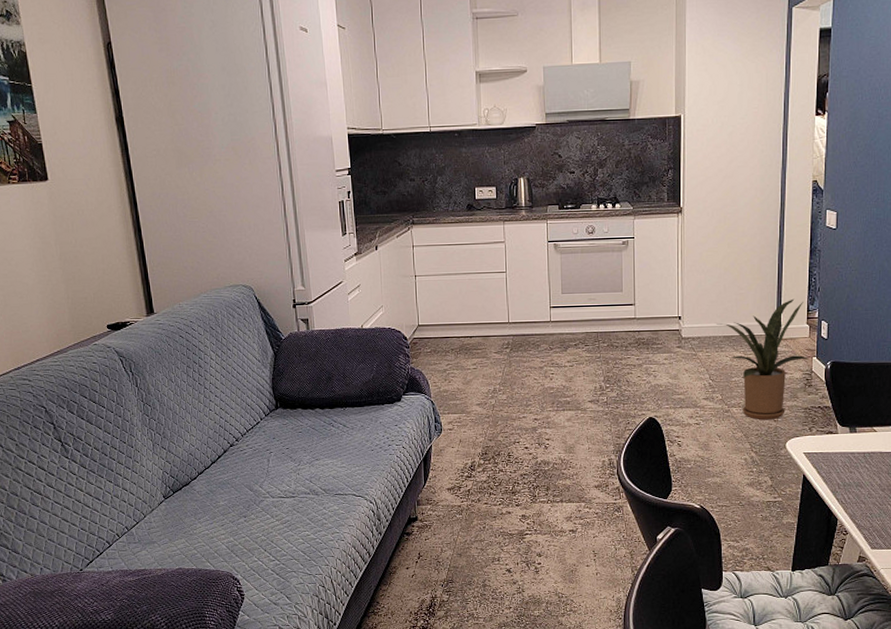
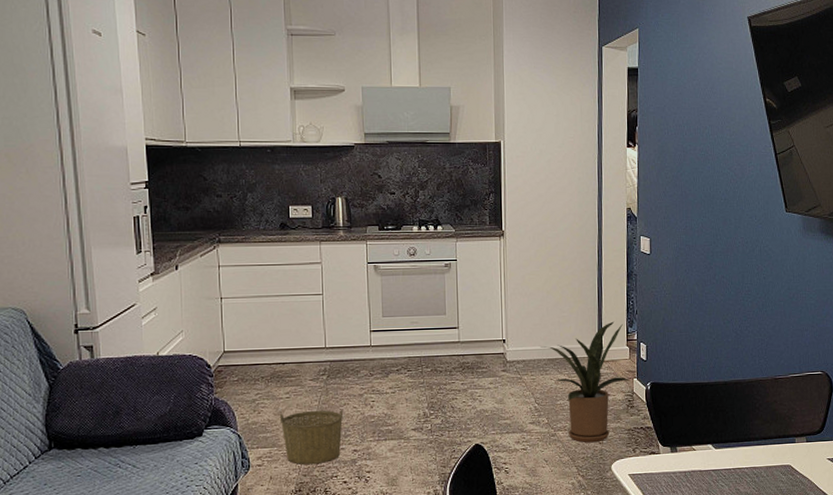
basket: none [467,380,525,431] -> present [279,409,344,465]

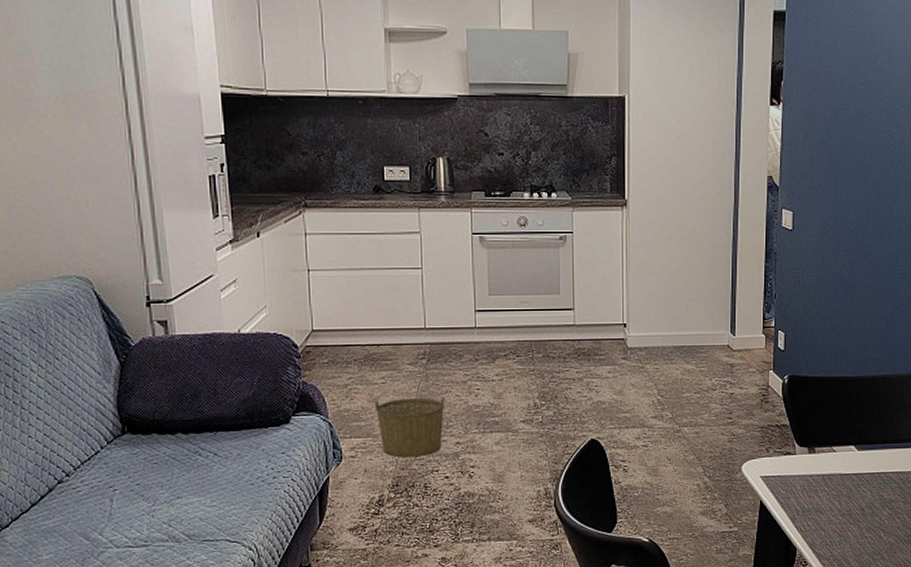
house plant: present [541,321,629,442] -> none [666,305,764,440]

